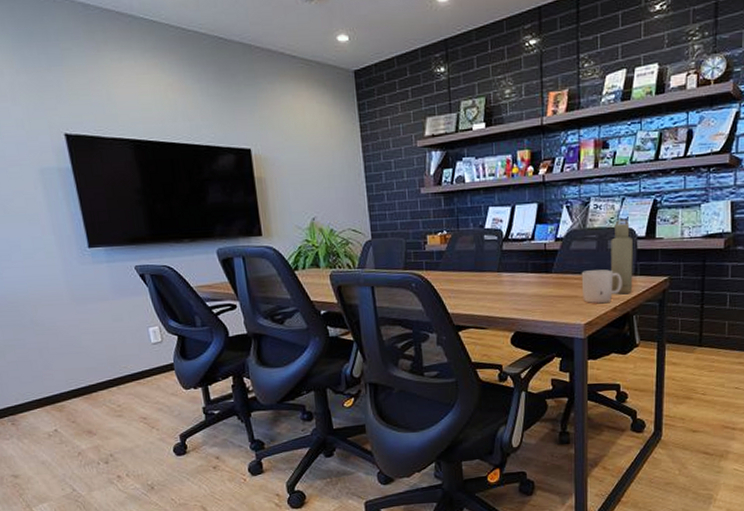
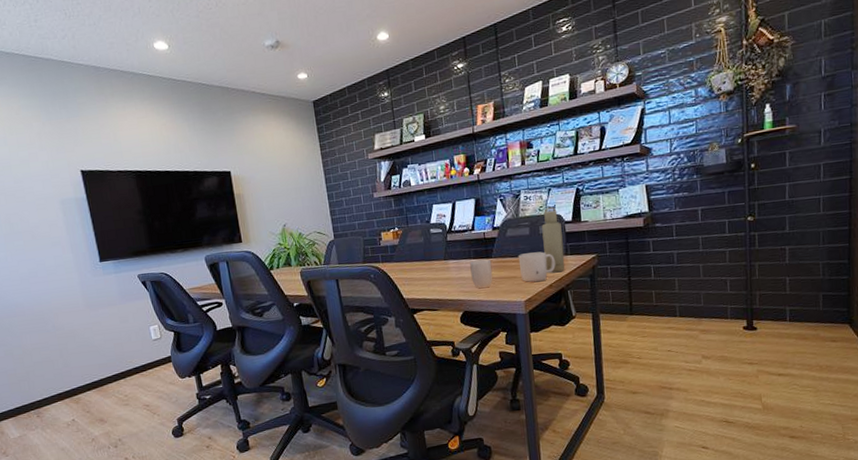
cup: none [526,274,552,308] -> present [470,259,493,289]

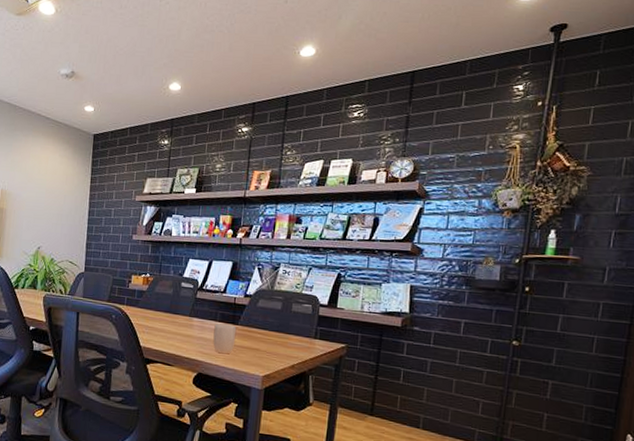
mug: present [518,251,556,283] -> none [263,327,302,360]
bottle: present [541,206,566,273] -> none [291,286,316,355]

